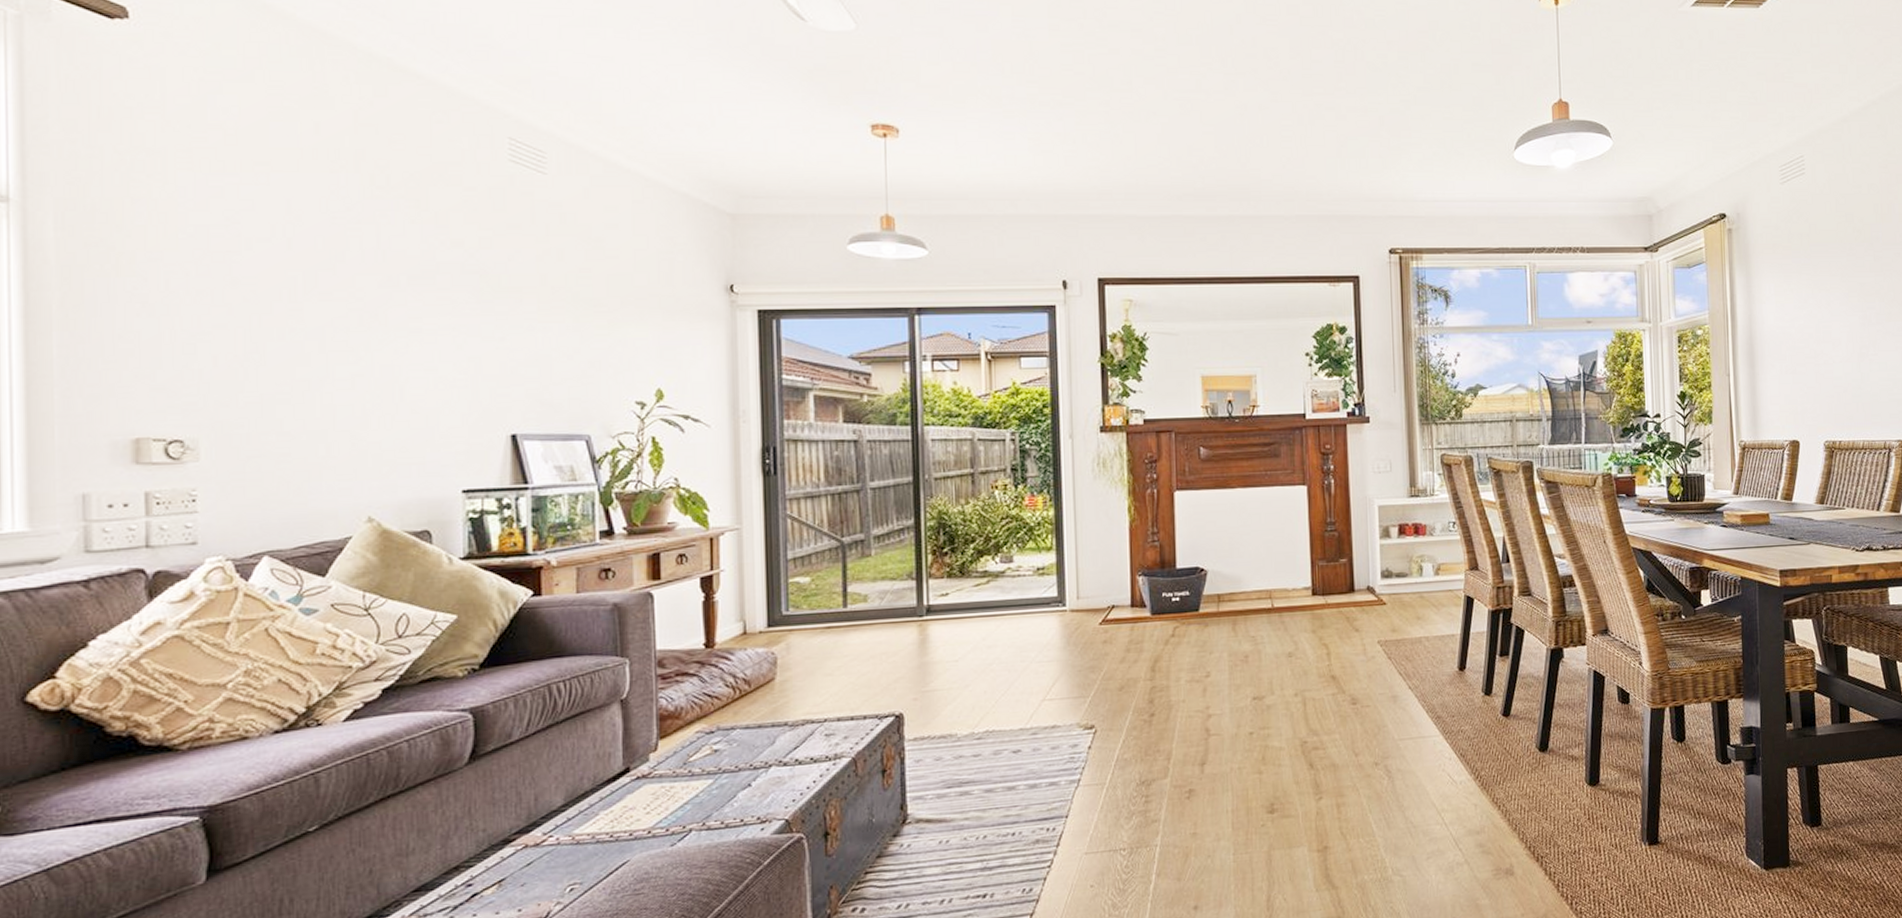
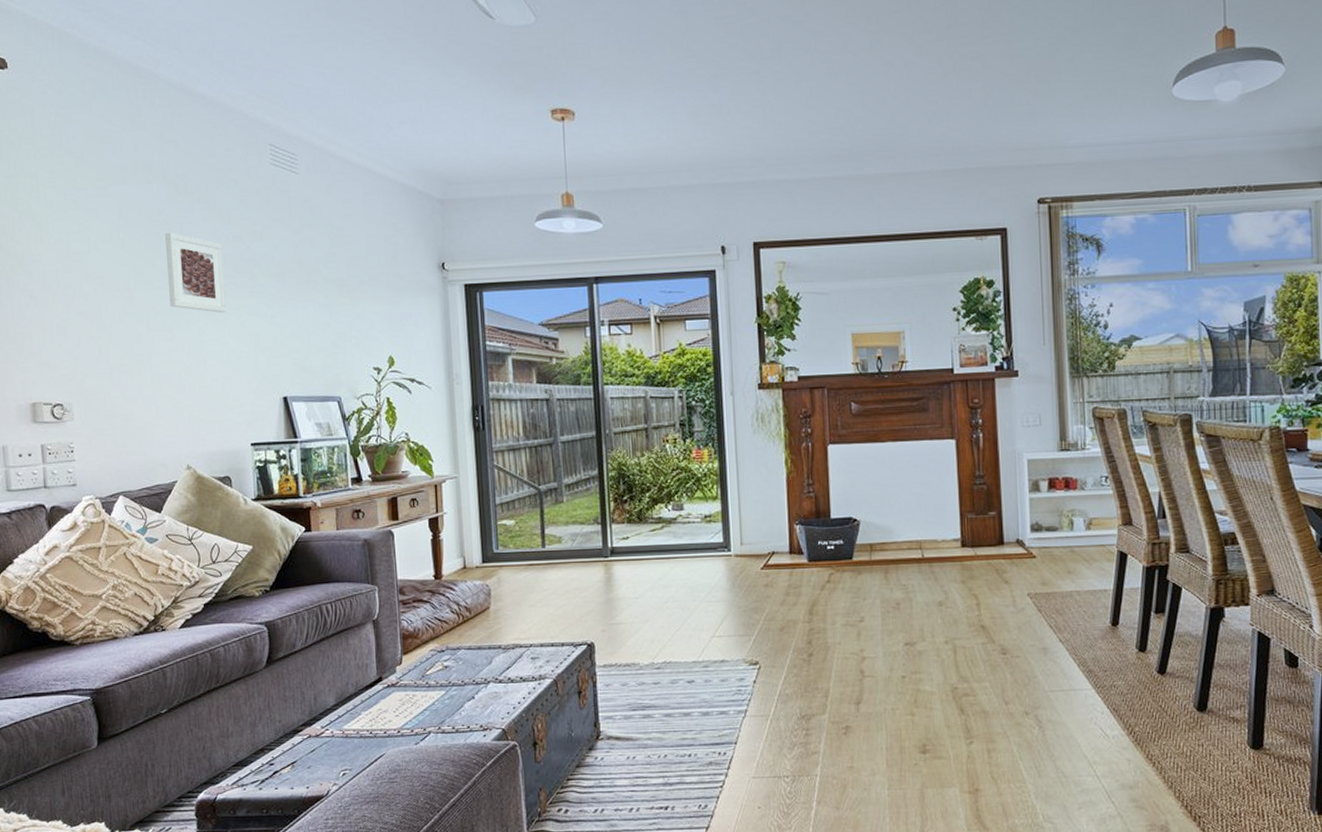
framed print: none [354,232,437,332] -> present [165,232,227,313]

